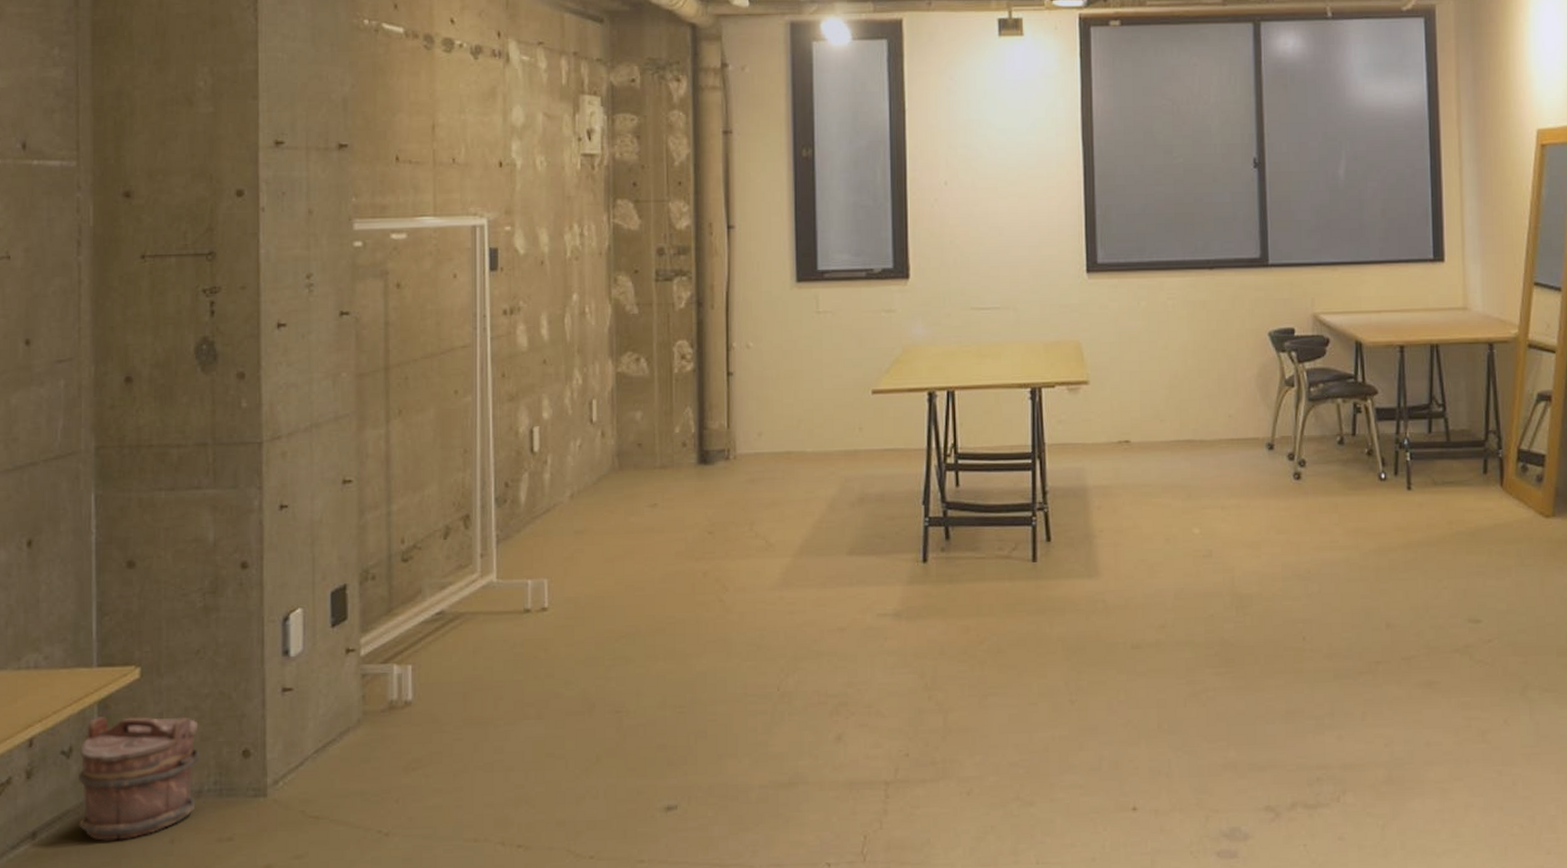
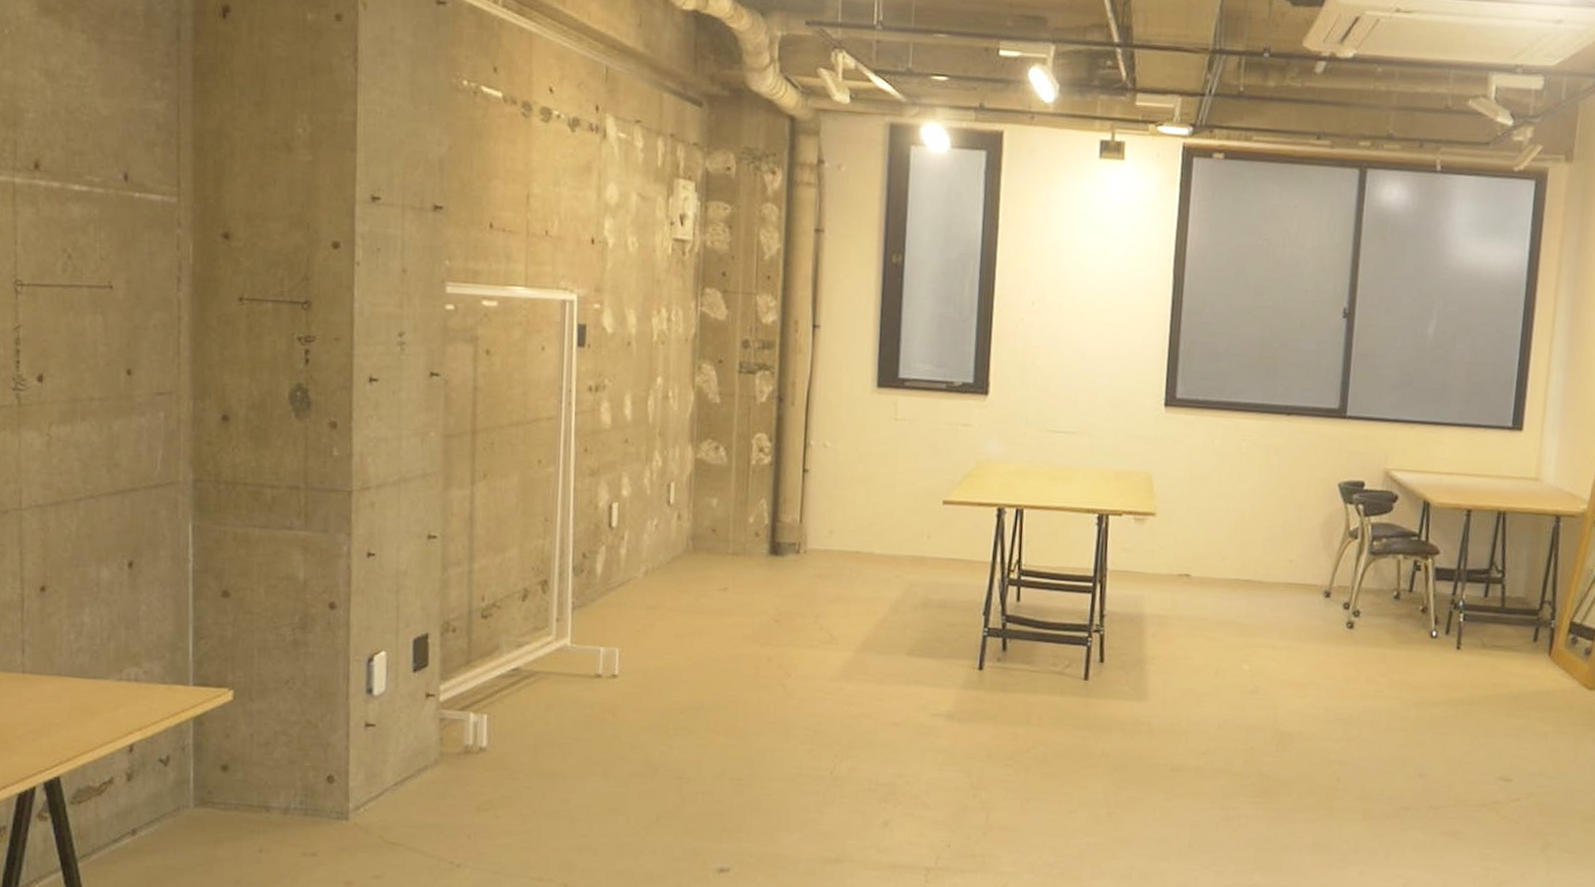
bucket: present [78,716,201,841] -> none [175,731,289,844]

